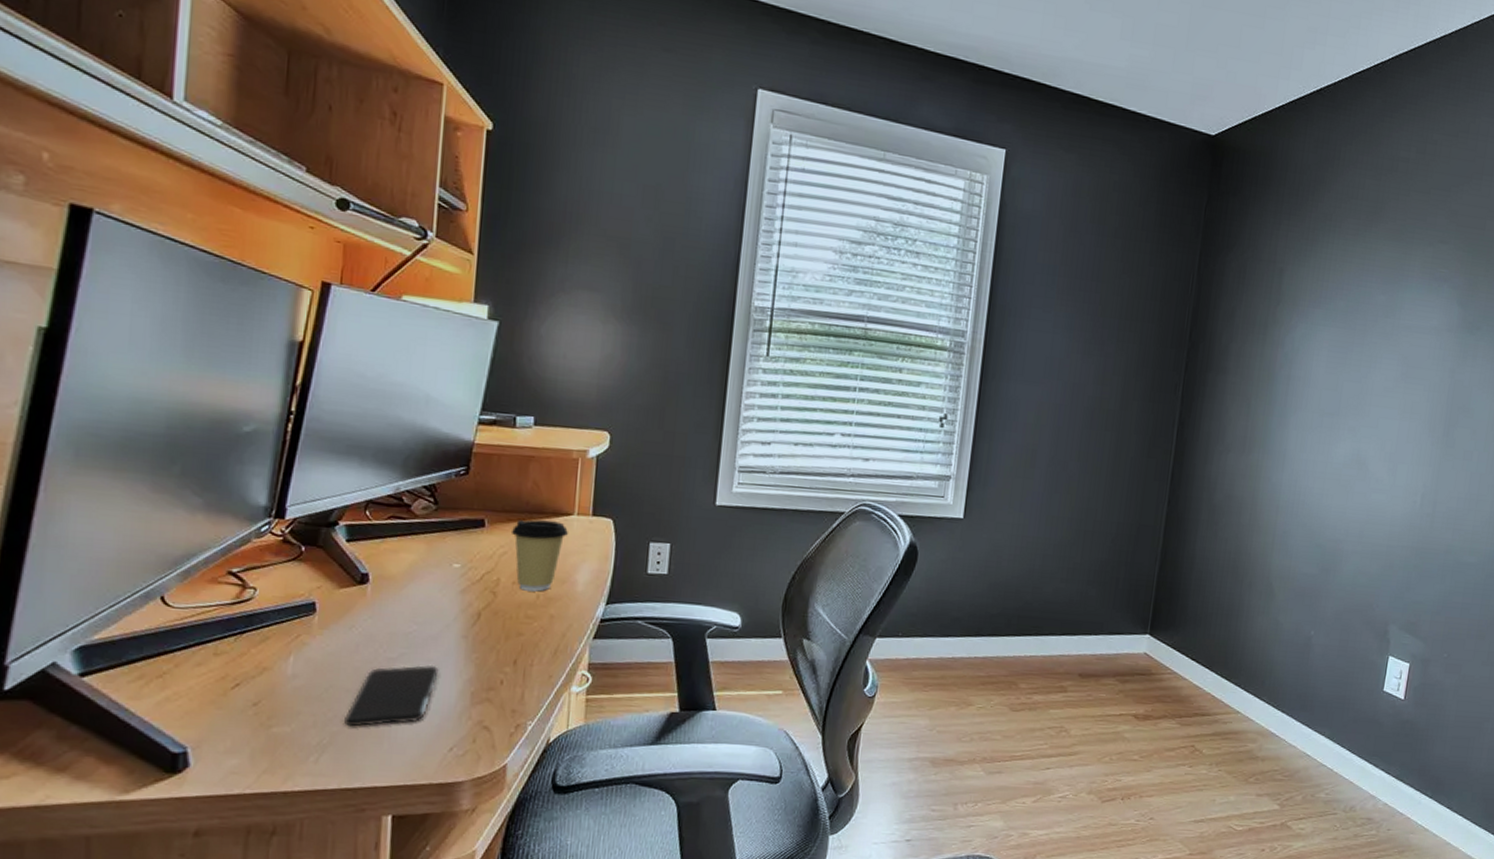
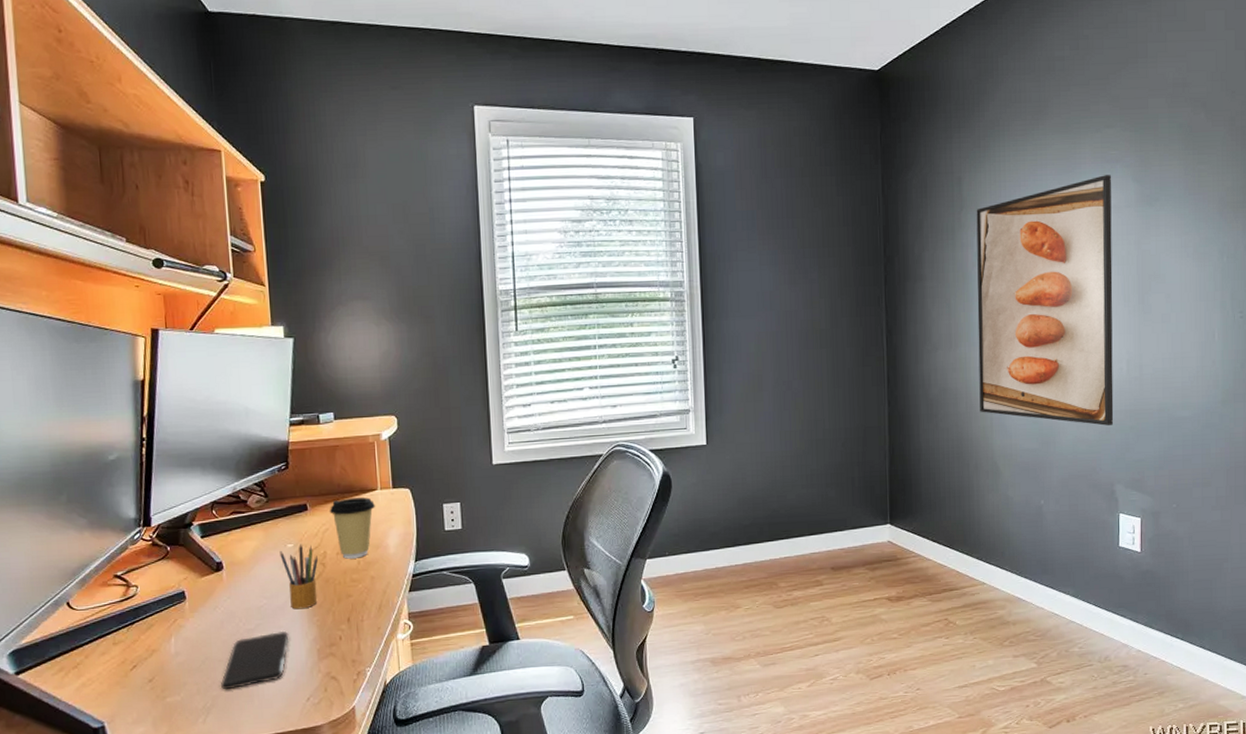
pencil box: none [442,565,488,643] -> present [279,544,318,610]
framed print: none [1263,292,1438,561] -> present [976,175,1114,426]

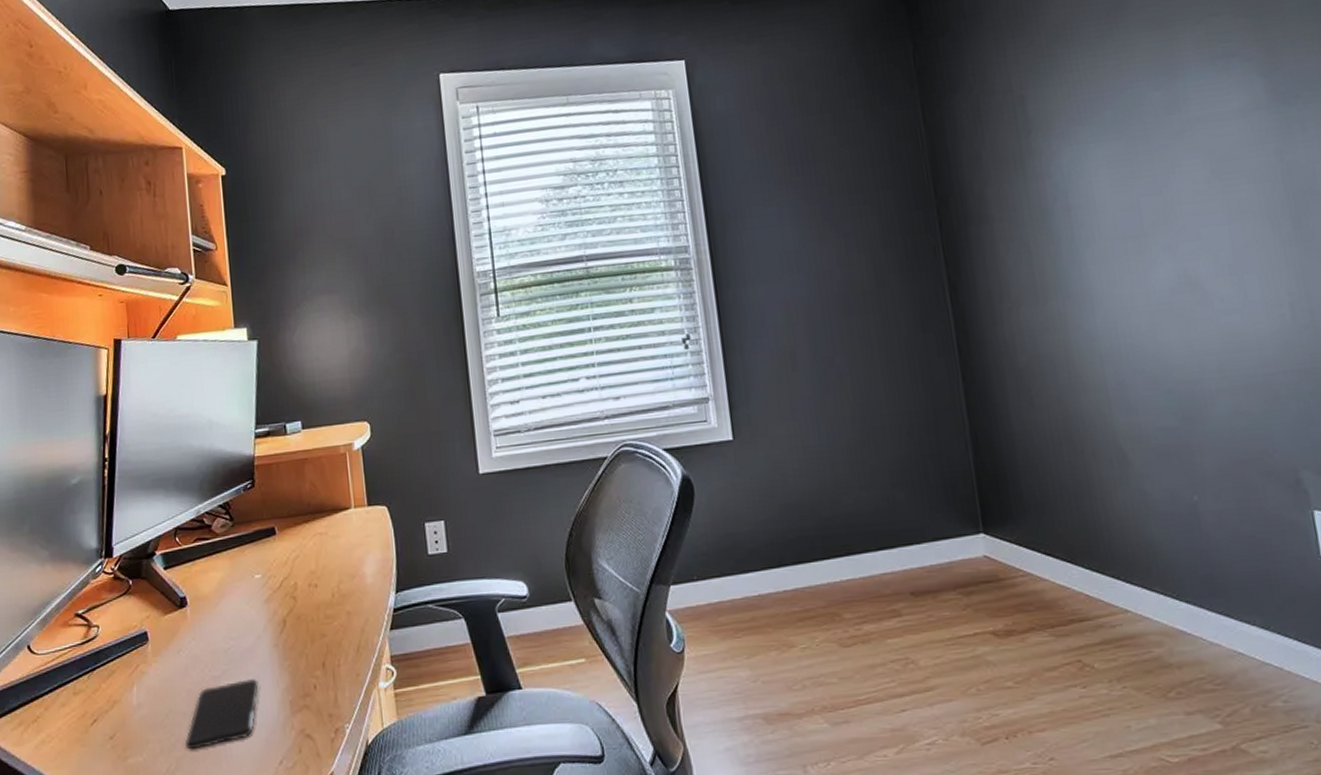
pencil box: present [279,544,318,610] -> none [247,574,289,653]
coffee cup: present [329,497,375,559] -> none [299,517,349,591]
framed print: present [976,175,1114,426] -> none [1049,72,1284,392]

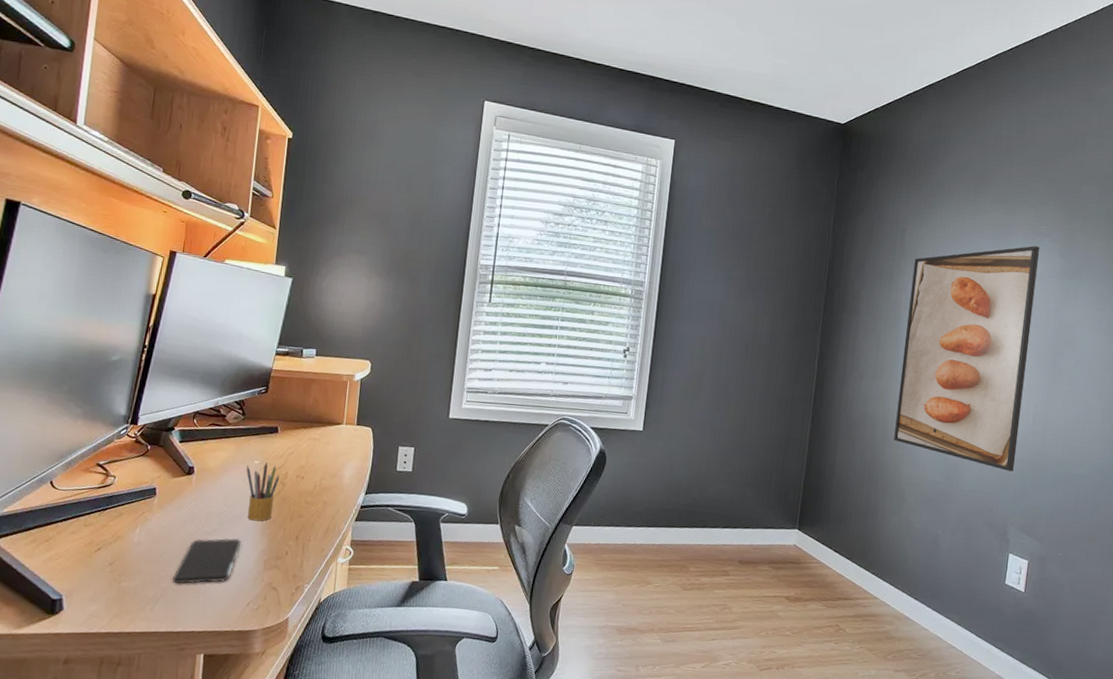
pencil box: none [247,574,289,653] -> present [246,462,279,522]
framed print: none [1049,72,1284,392] -> present [894,246,1040,471]

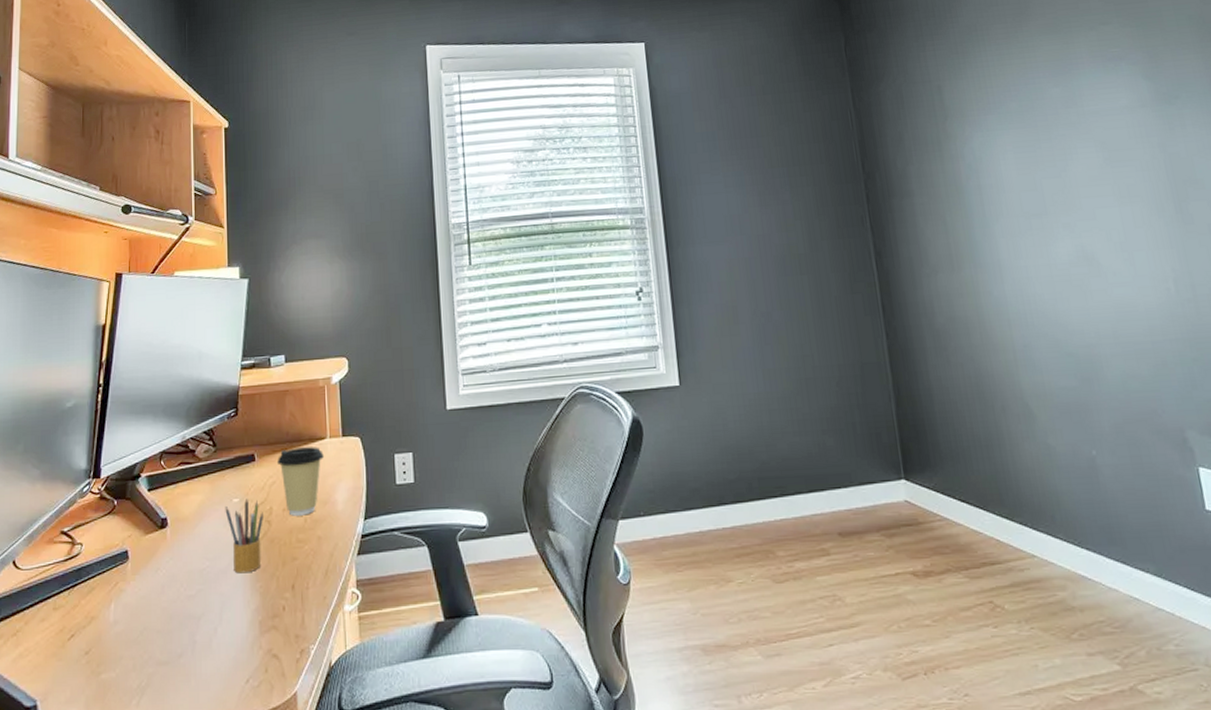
smartphone: present [172,538,241,584] -> none [158,598,230,667]
coffee cup: none [296,427,339,483] -> present [276,447,324,516]
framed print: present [894,246,1040,471] -> none [962,74,1171,358]

